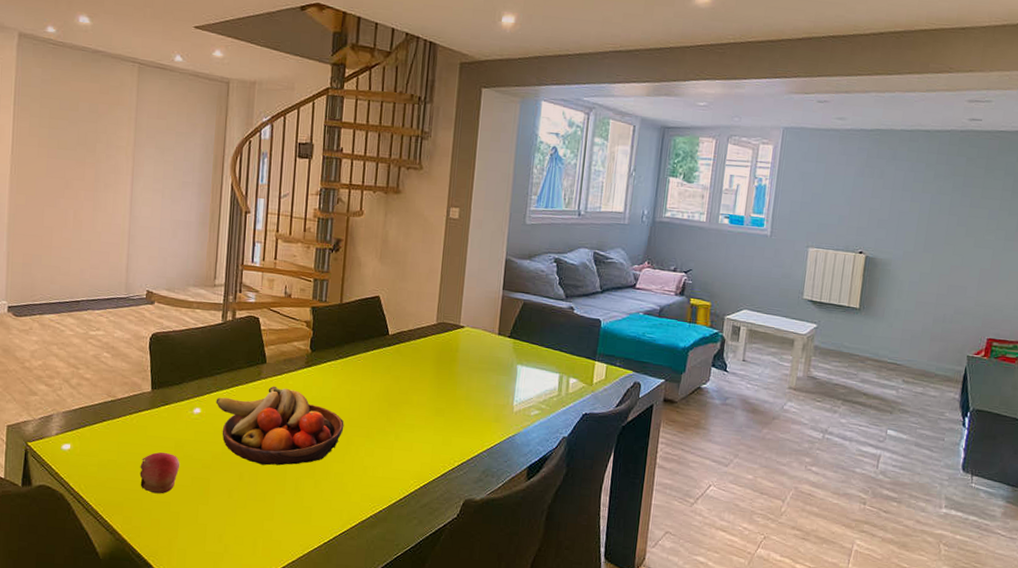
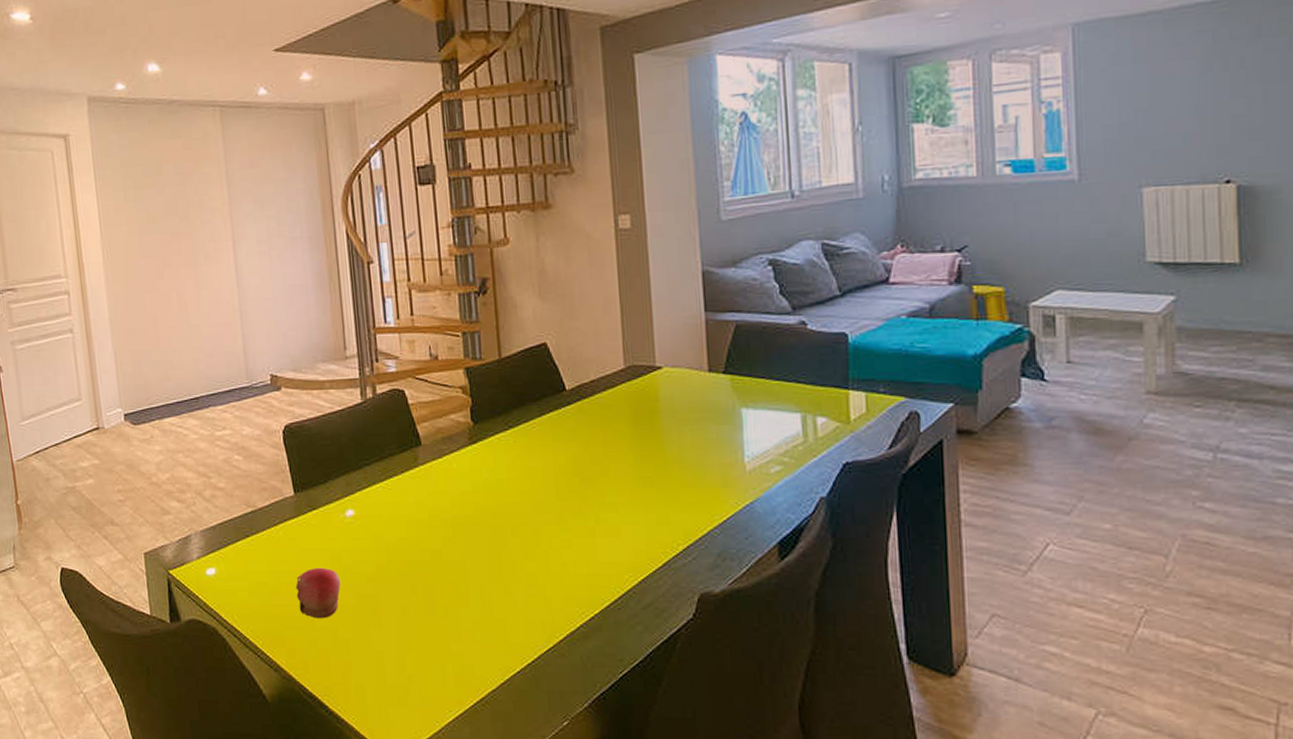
fruit bowl: present [216,386,344,466] -> none [369,472,529,572]

